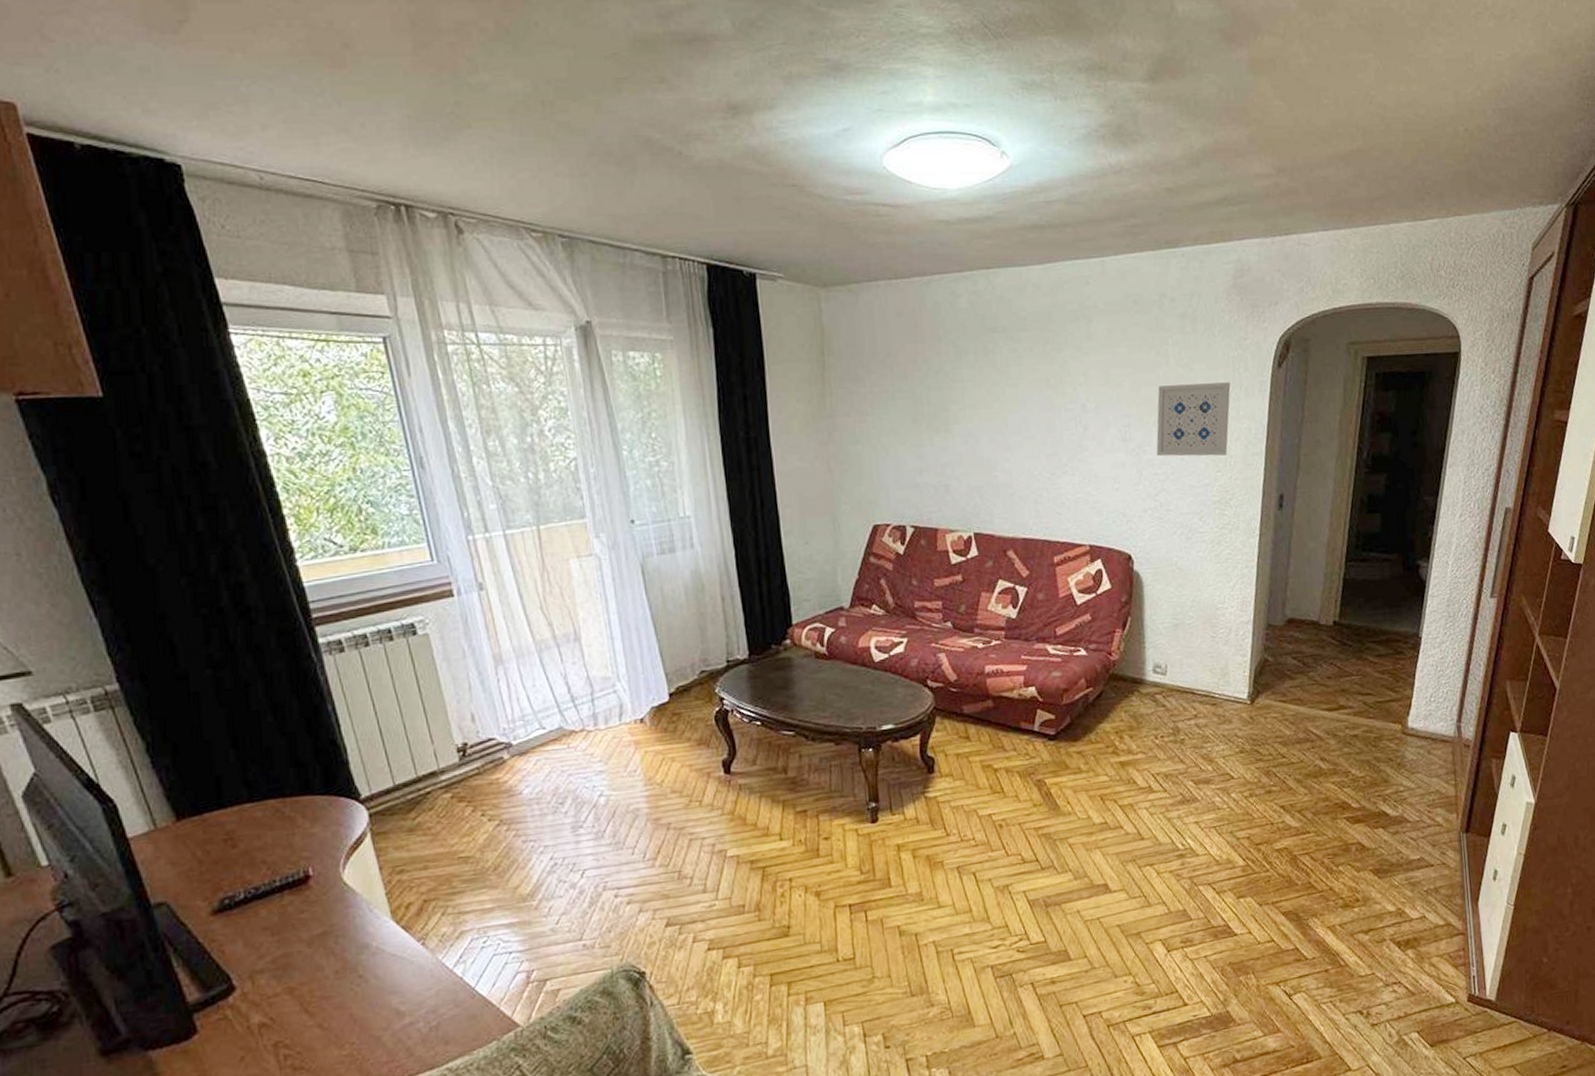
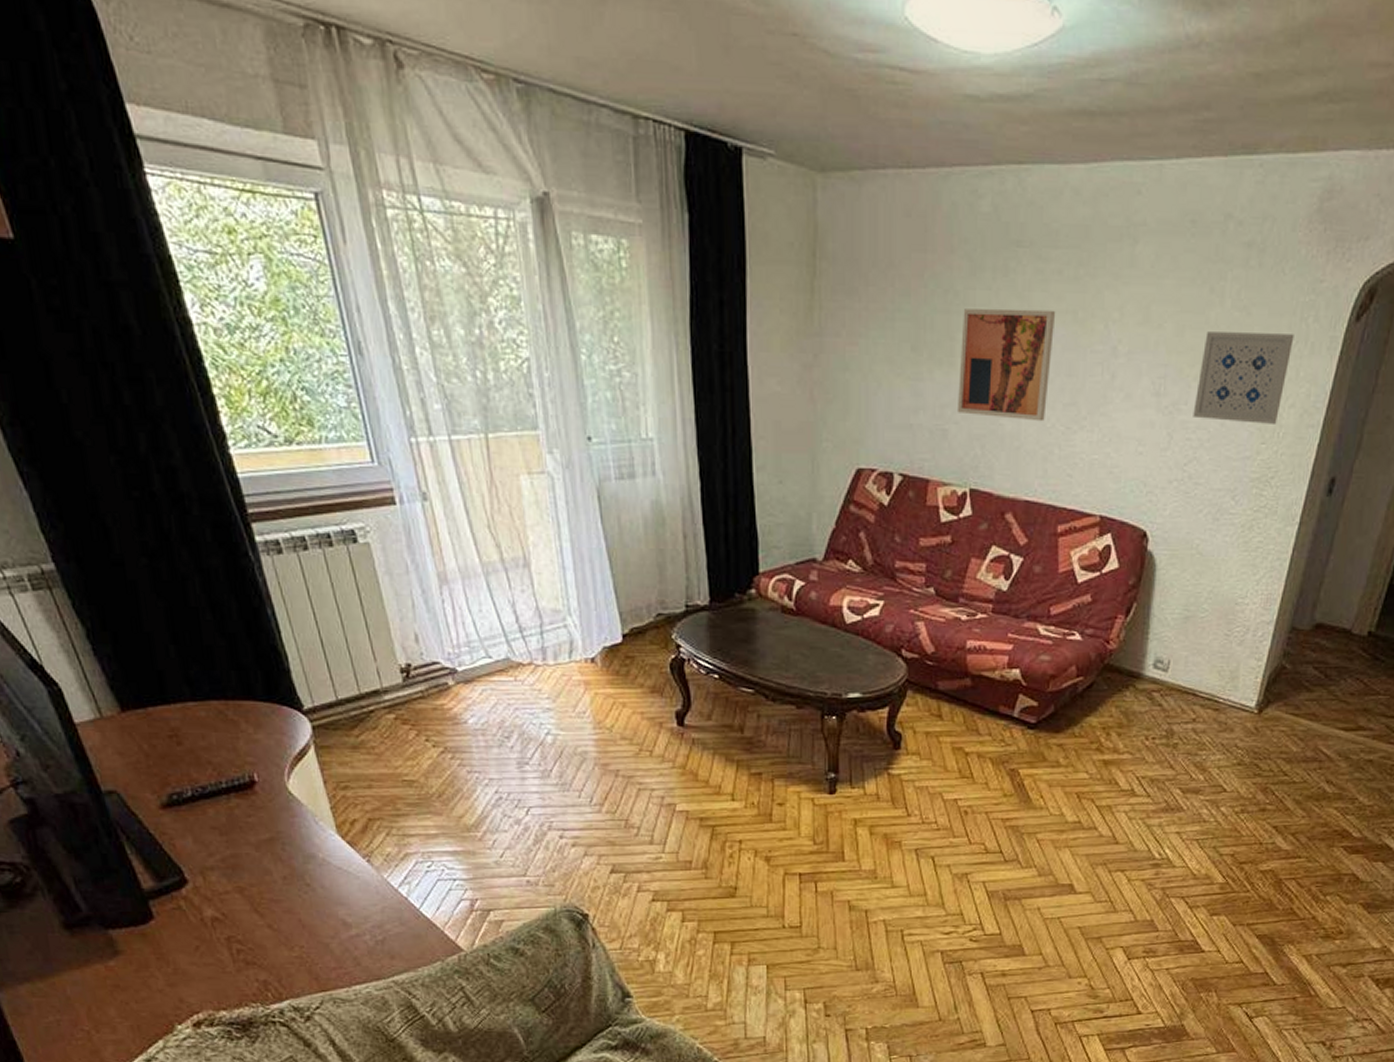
wall art: none [953,380,1033,471] -> present [956,308,1056,422]

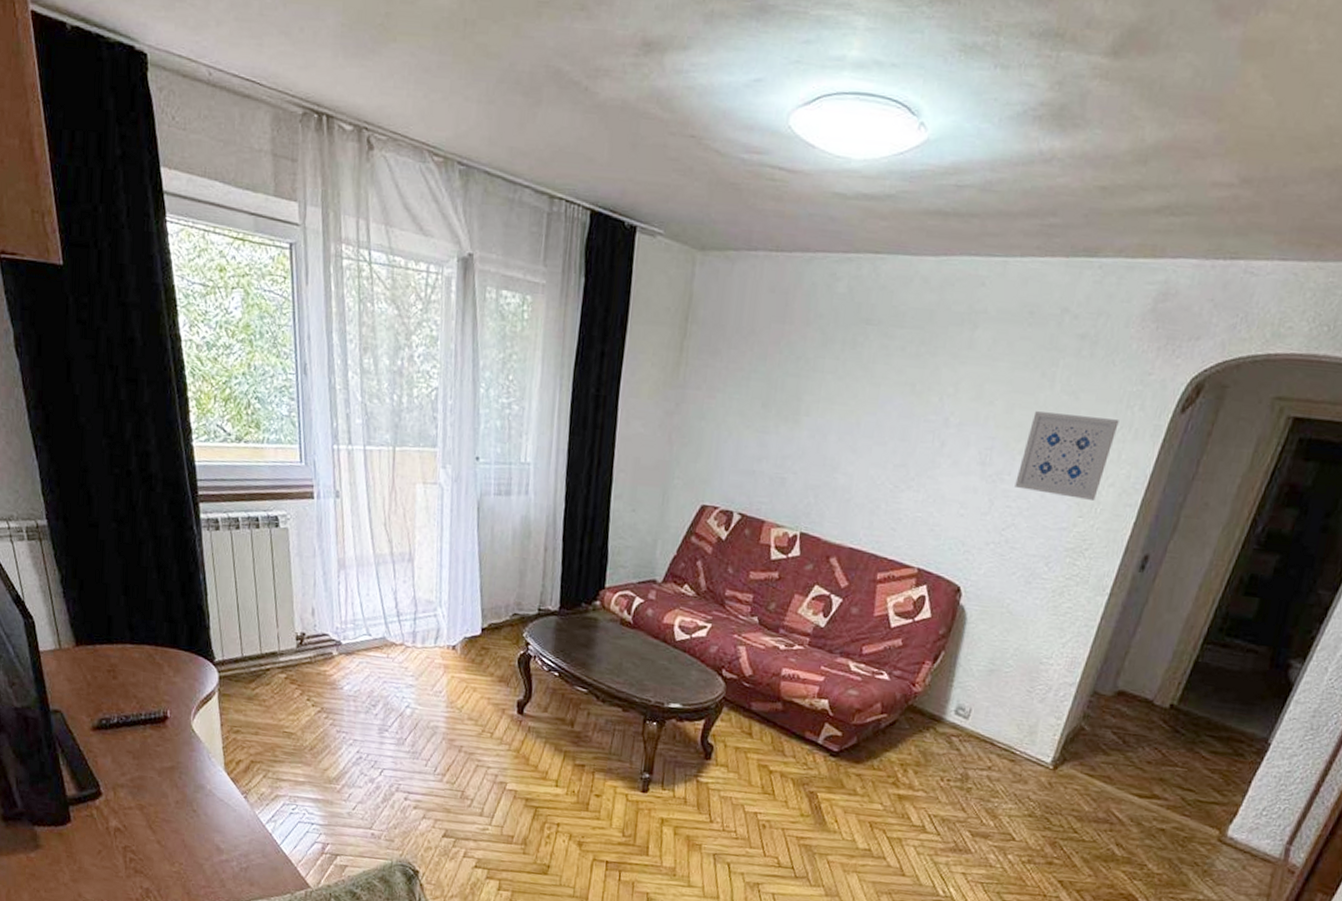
wall art: present [956,308,1056,422] -> none [796,374,896,479]

